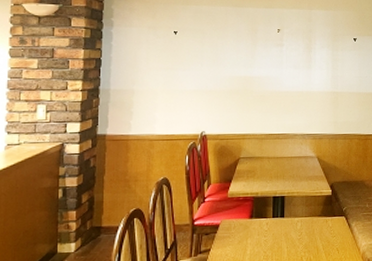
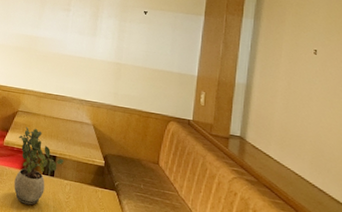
potted plant: none [244,172,292,253] -> present [14,126,64,205]

